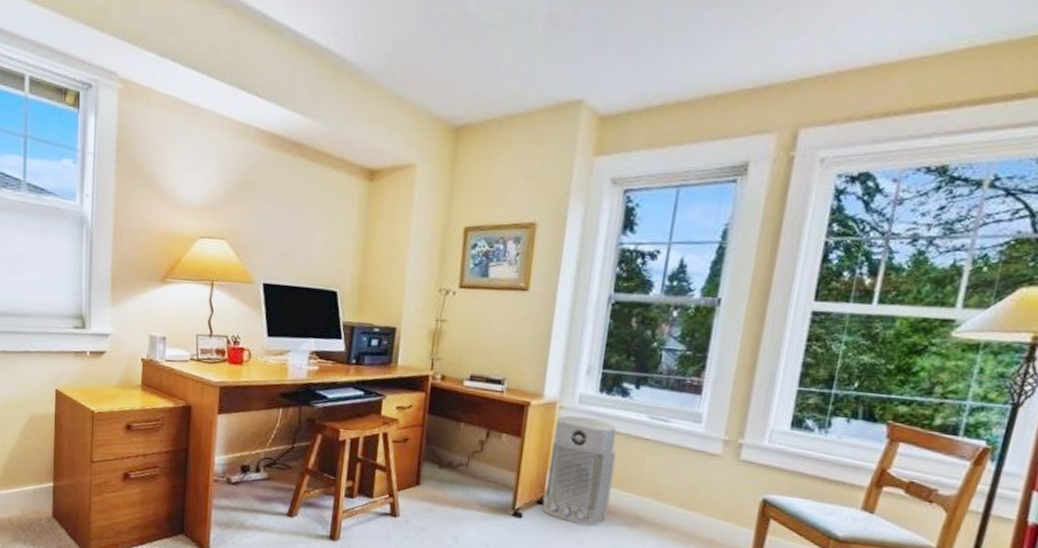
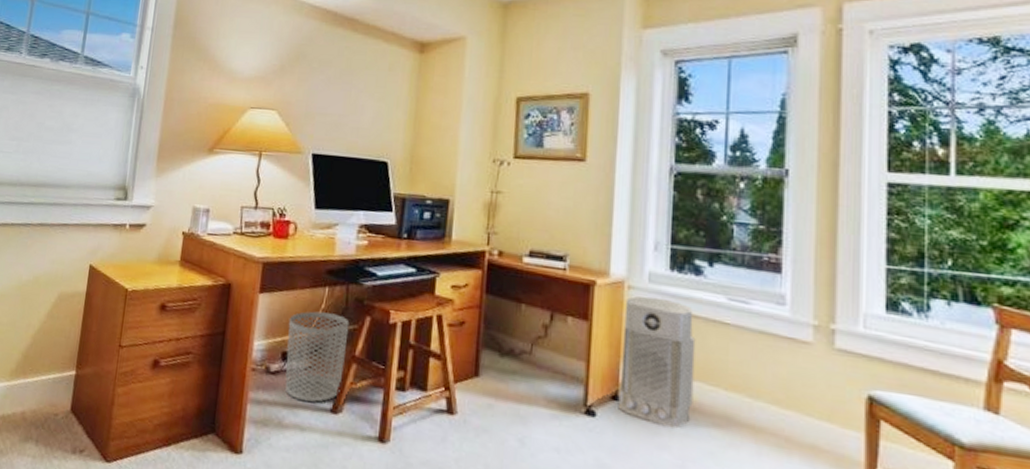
waste bin: none [245,430,303,508] -> present [285,311,350,403]

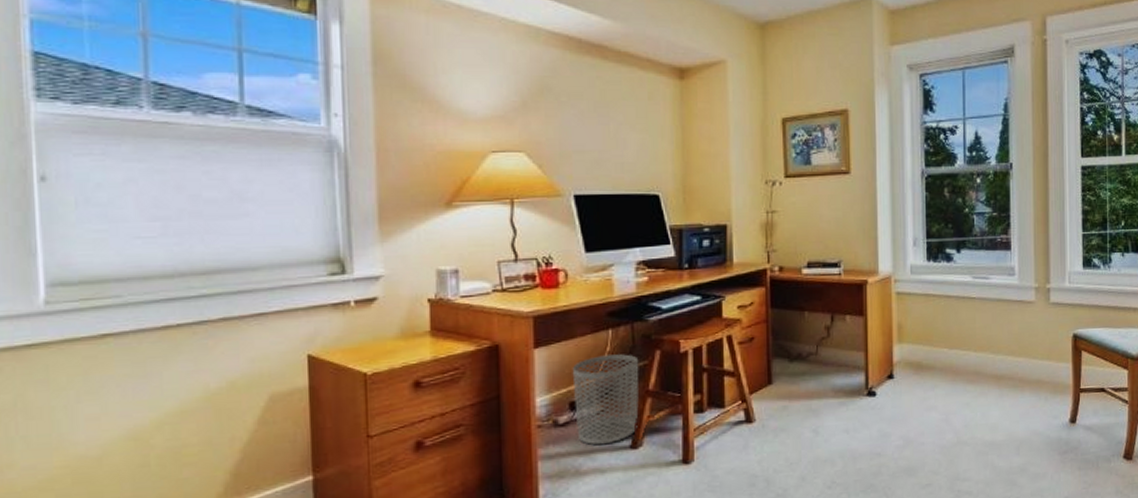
air purifier: present [618,296,696,429] -> none [893,286,951,392]

